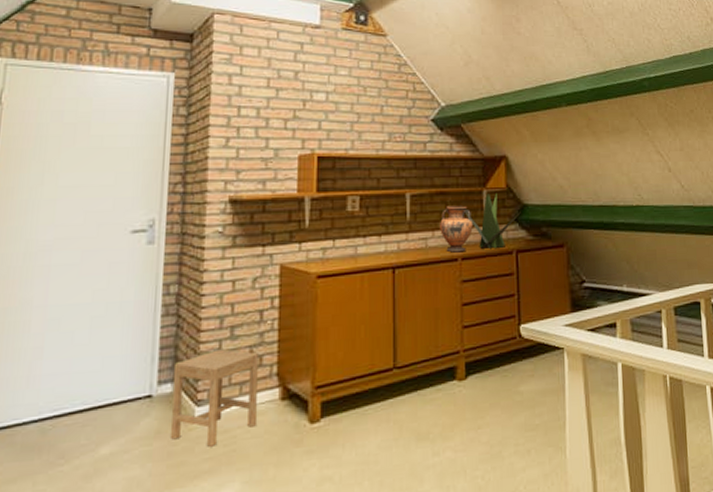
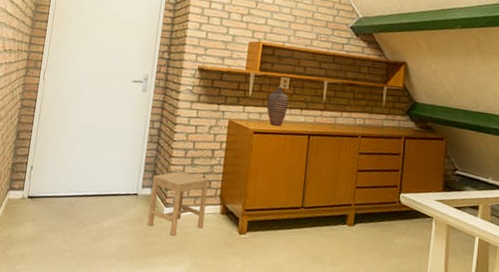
decorative vase: none [331,209,362,263] -> present [267,86,289,126]
vase: present [440,206,473,253] -> none [347,95,373,132]
plant: present [465,193,521,249] -> none [368,89,412,133]

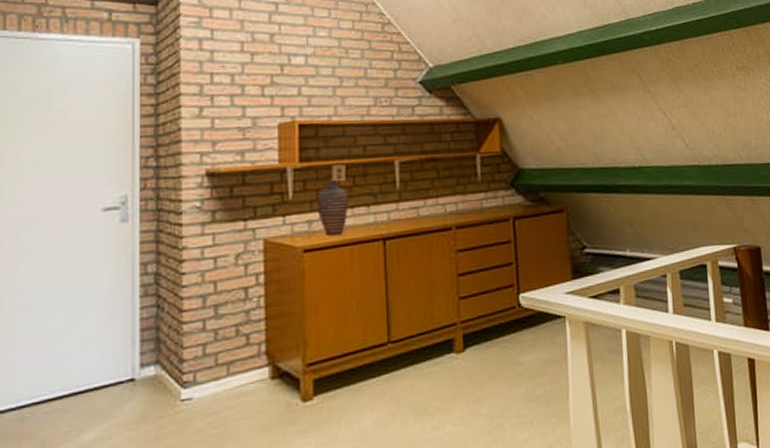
stool: present [148,171,209,236] -> none [156,328,246,429]

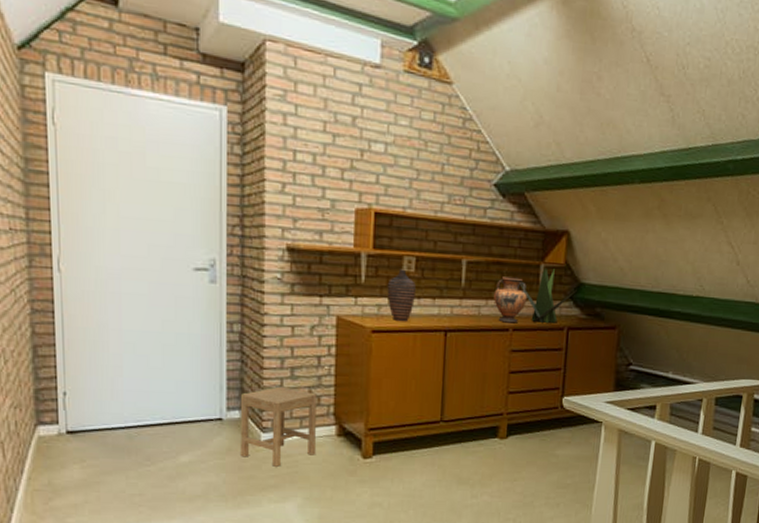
stool: none [156,328,246,429] -> present [240,386,317,467]
vase: none [432,172,467,222] -> present [494,276,527,324]
plant: none [458,158,517,216] -> present [521,268,577,323]

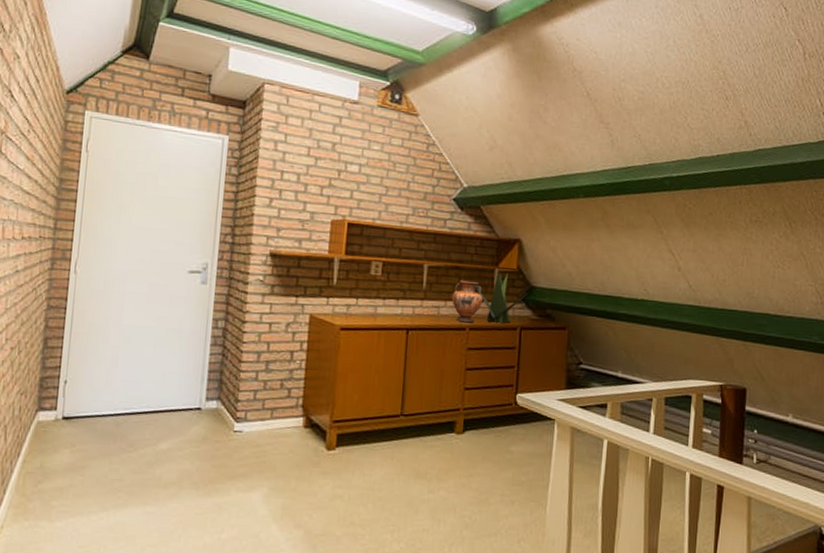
stool: present [240,386,317,467] -> none [215,379,288,456]
decorative vase: present [387,269,417,321] -> none [355,272,382,320]

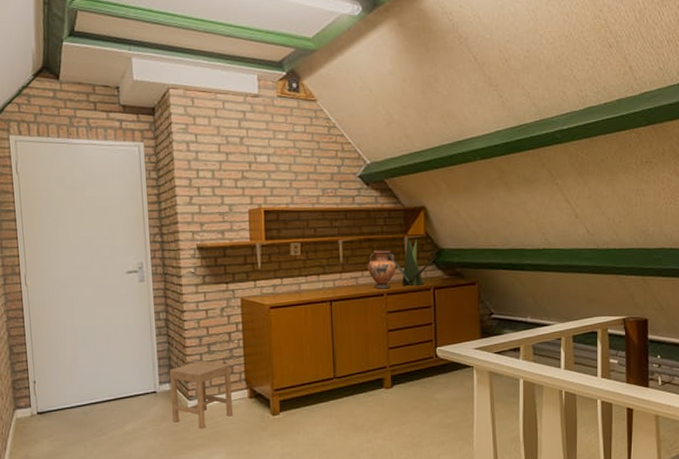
stool: none [215,379,288,456] -> present [169,360,233,428]

